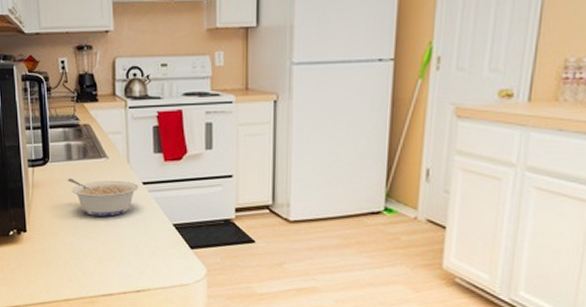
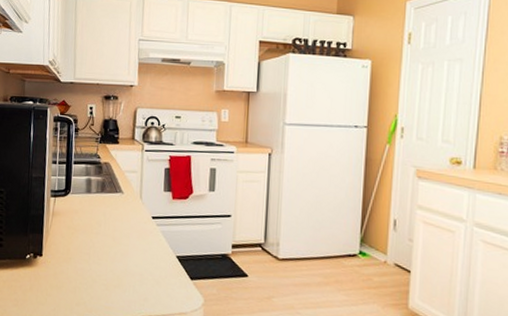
legume: present [67,178,139,216] -> none [84,209,149,246]

